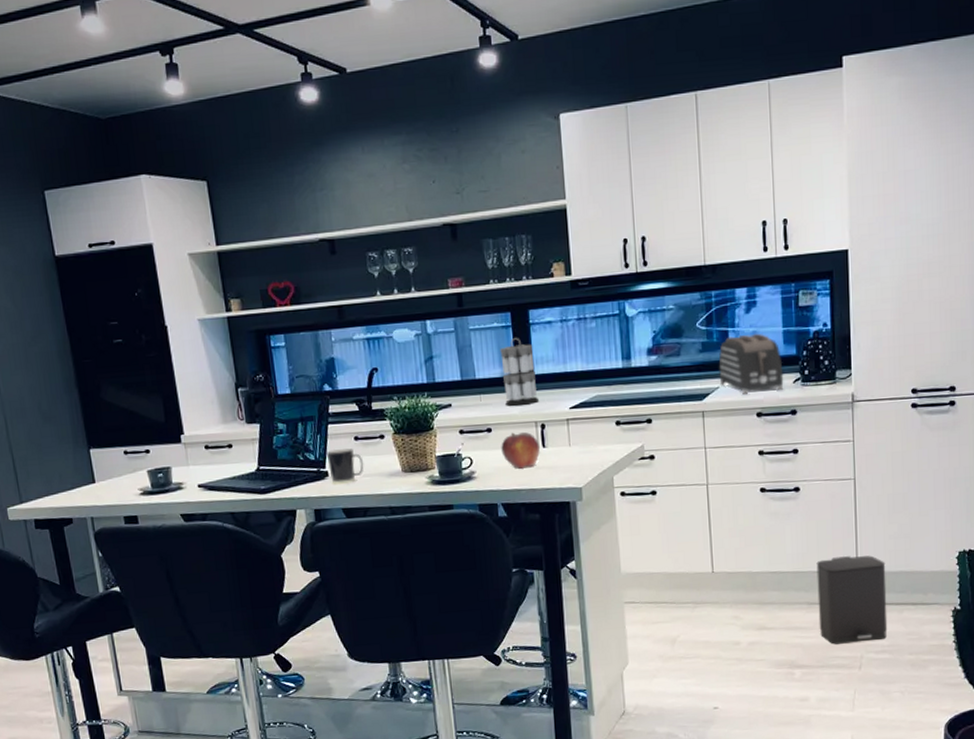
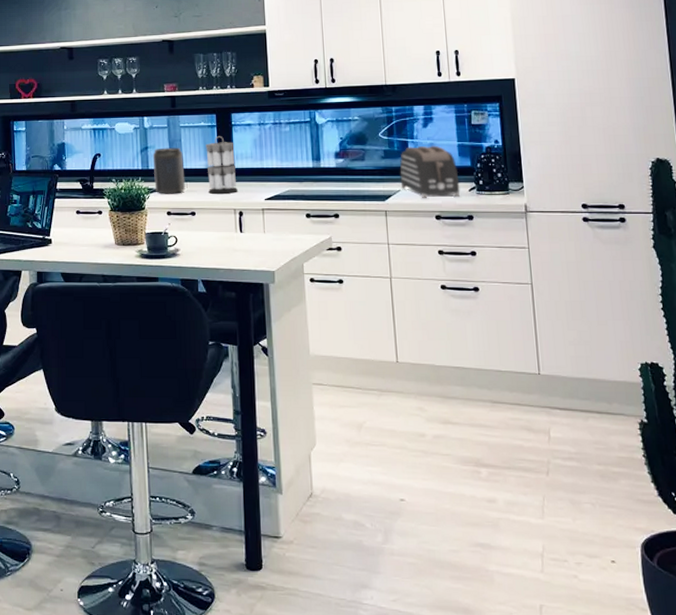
mug: present [326,448,364,484] -> none [51,220,83,251]
soda can: none [439,354,479,411] -> present [152,147,185,194]
fruit: present [501,432,540,469] -> none [203,217,237,250]
pedal bin: present [816,555,888,645] -> none [498,358,574,447]

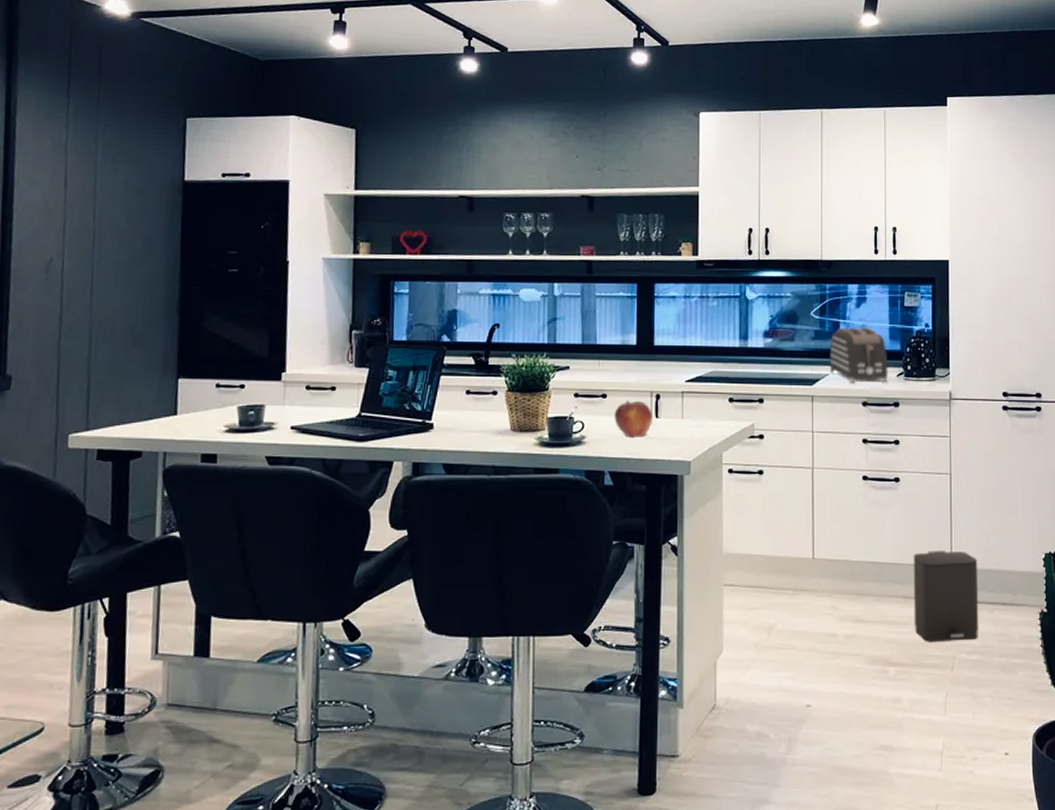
soda can: present [152,147,185,194] -> none [561,319,598,373]
fruit: none [203,217,237,250] -> present [614,400,652,437]
spice rack: present [206,135,238,194] -> none [623,307,656,374]
pedal bin: none [498,358,574,447] -> present [913,551,979,642]

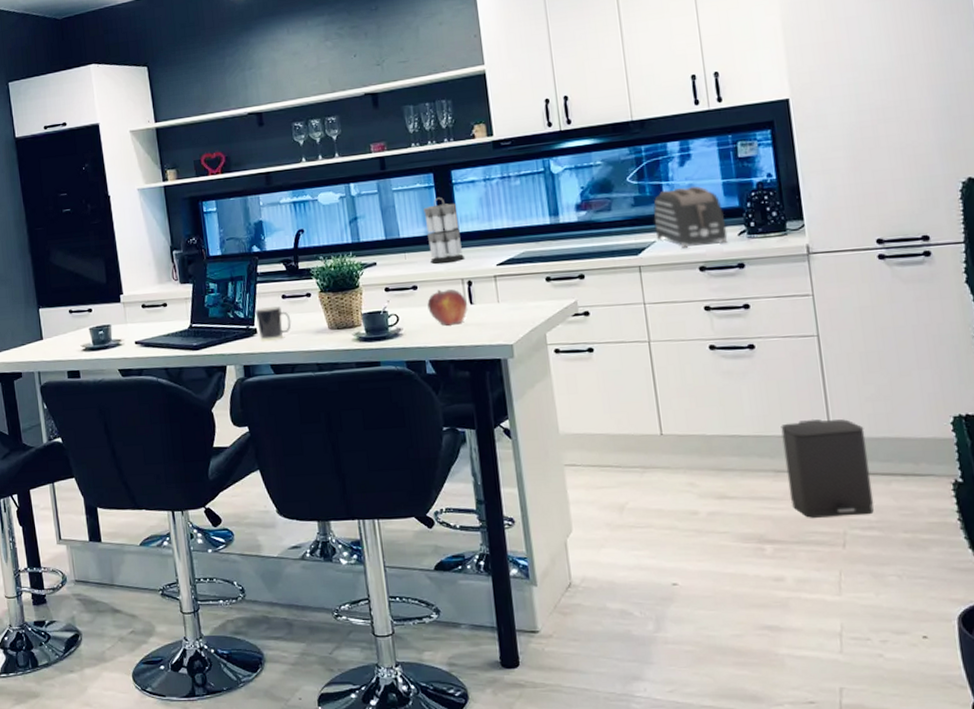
mug: none [434,401,472,438] -> present [255,306,292,341]
spice rack: none [623,307,656,374] -> present [423,196,464,264]

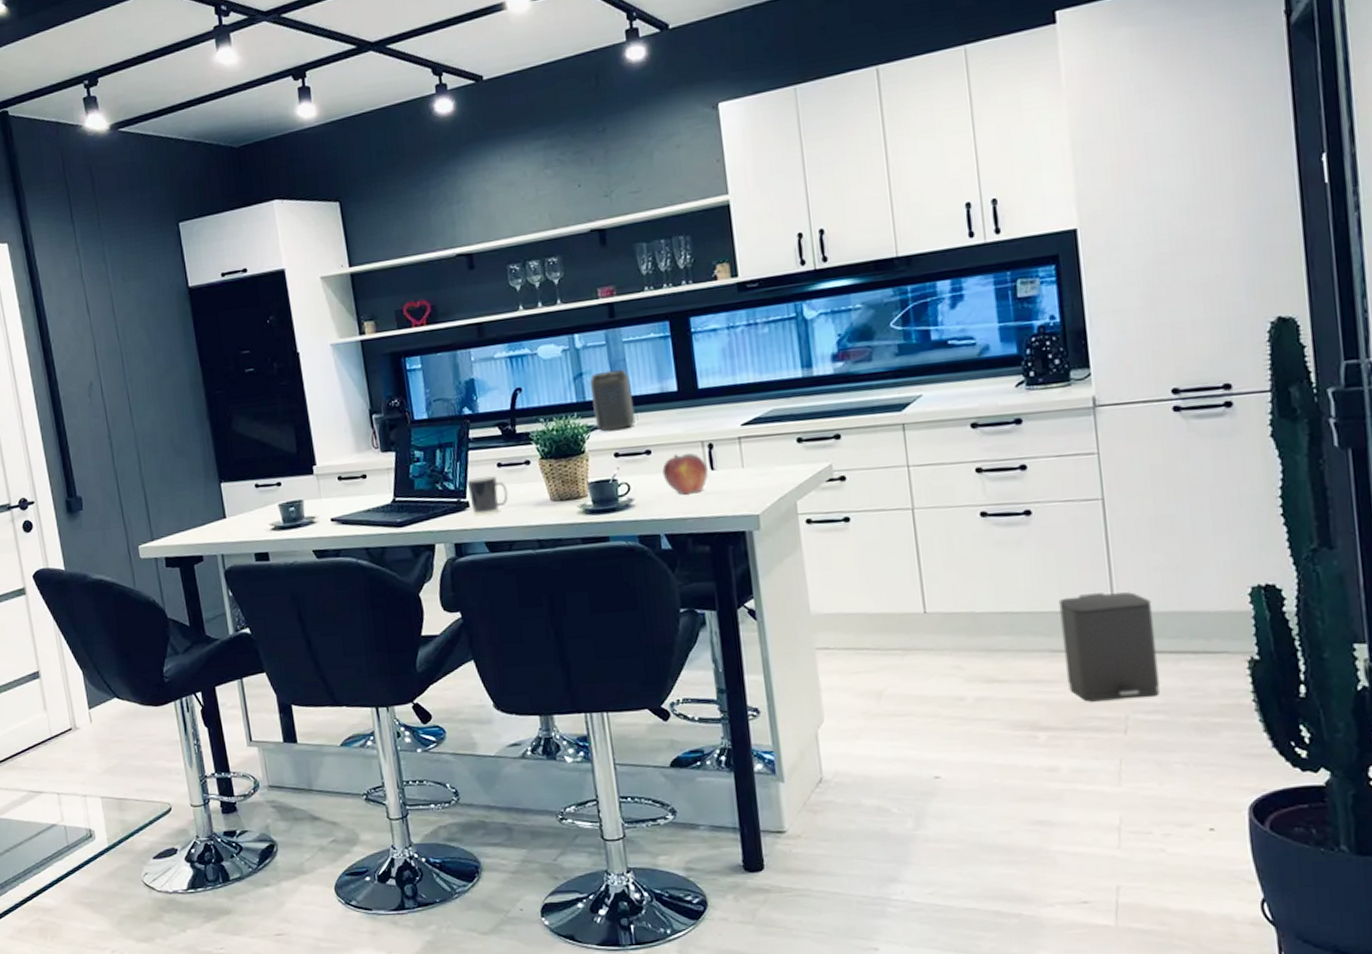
soda can: none [363,214,404,269] -> present [589,369,636,432]
spice rack: present [423,196,464,264] -> none [658,348,705,425]
toaster: present [653,186,728,249] -> none [919,331,1004,404]

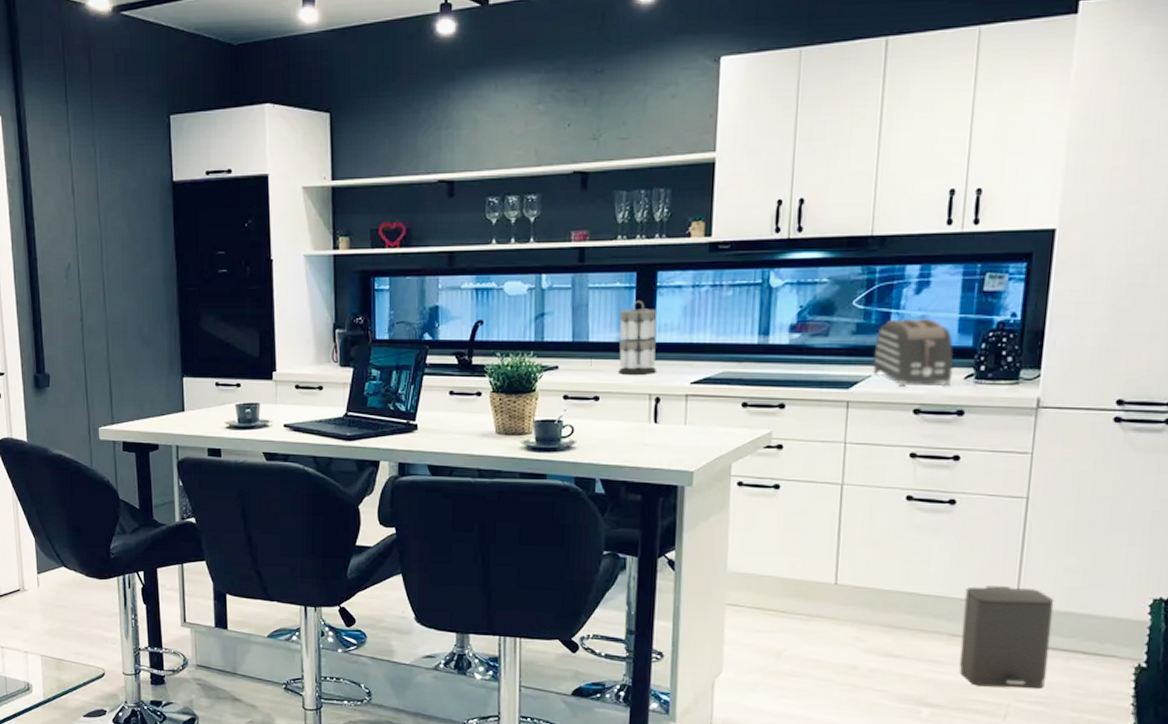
mug: present [466,476,509,516] -> none [418,401,456,439]
soda can: present [589,369,636,432] -> none [549,314,590,374]
spice rack: none [658,348,705,425] -> present [618,300,658,375]
fruit: present [662,453,708,495] -> none [607,403,651,444]
toaster: none [919,331,1004,404] -> present [872,318,954,388]

